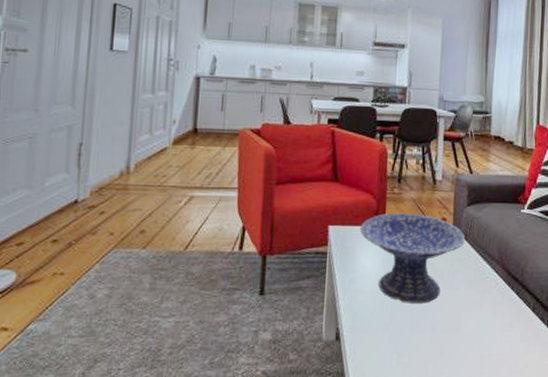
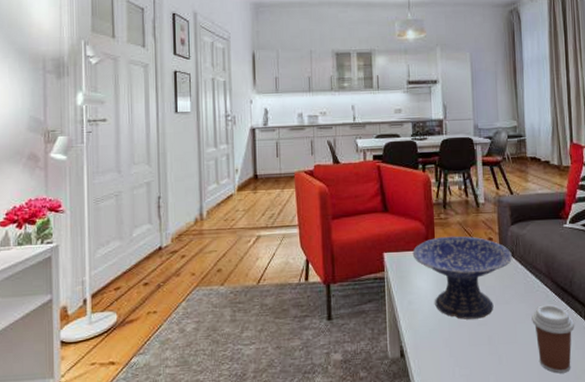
coffee cup: none [478,293,523,367] -> present [531,304,575,374]

